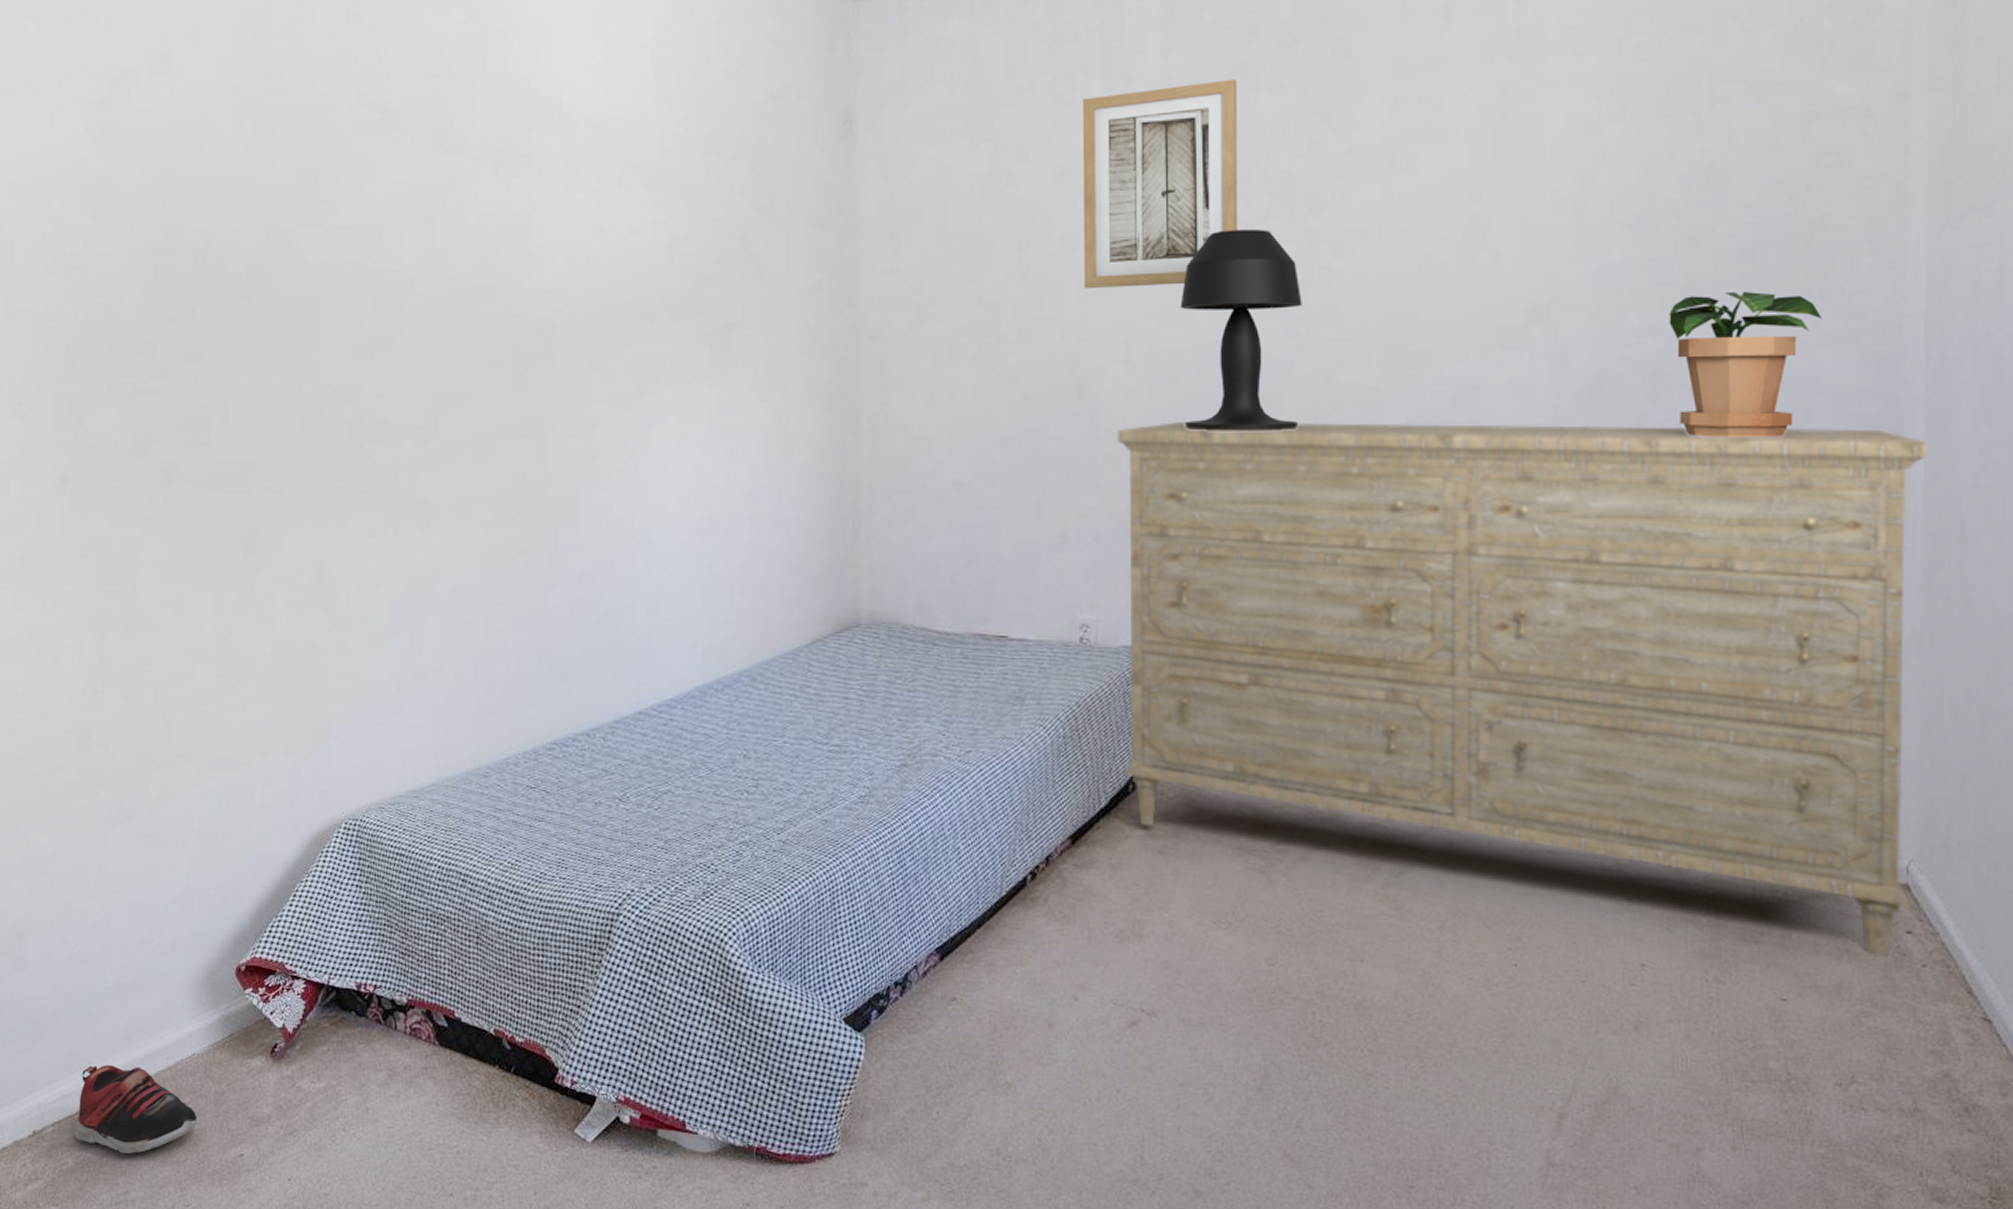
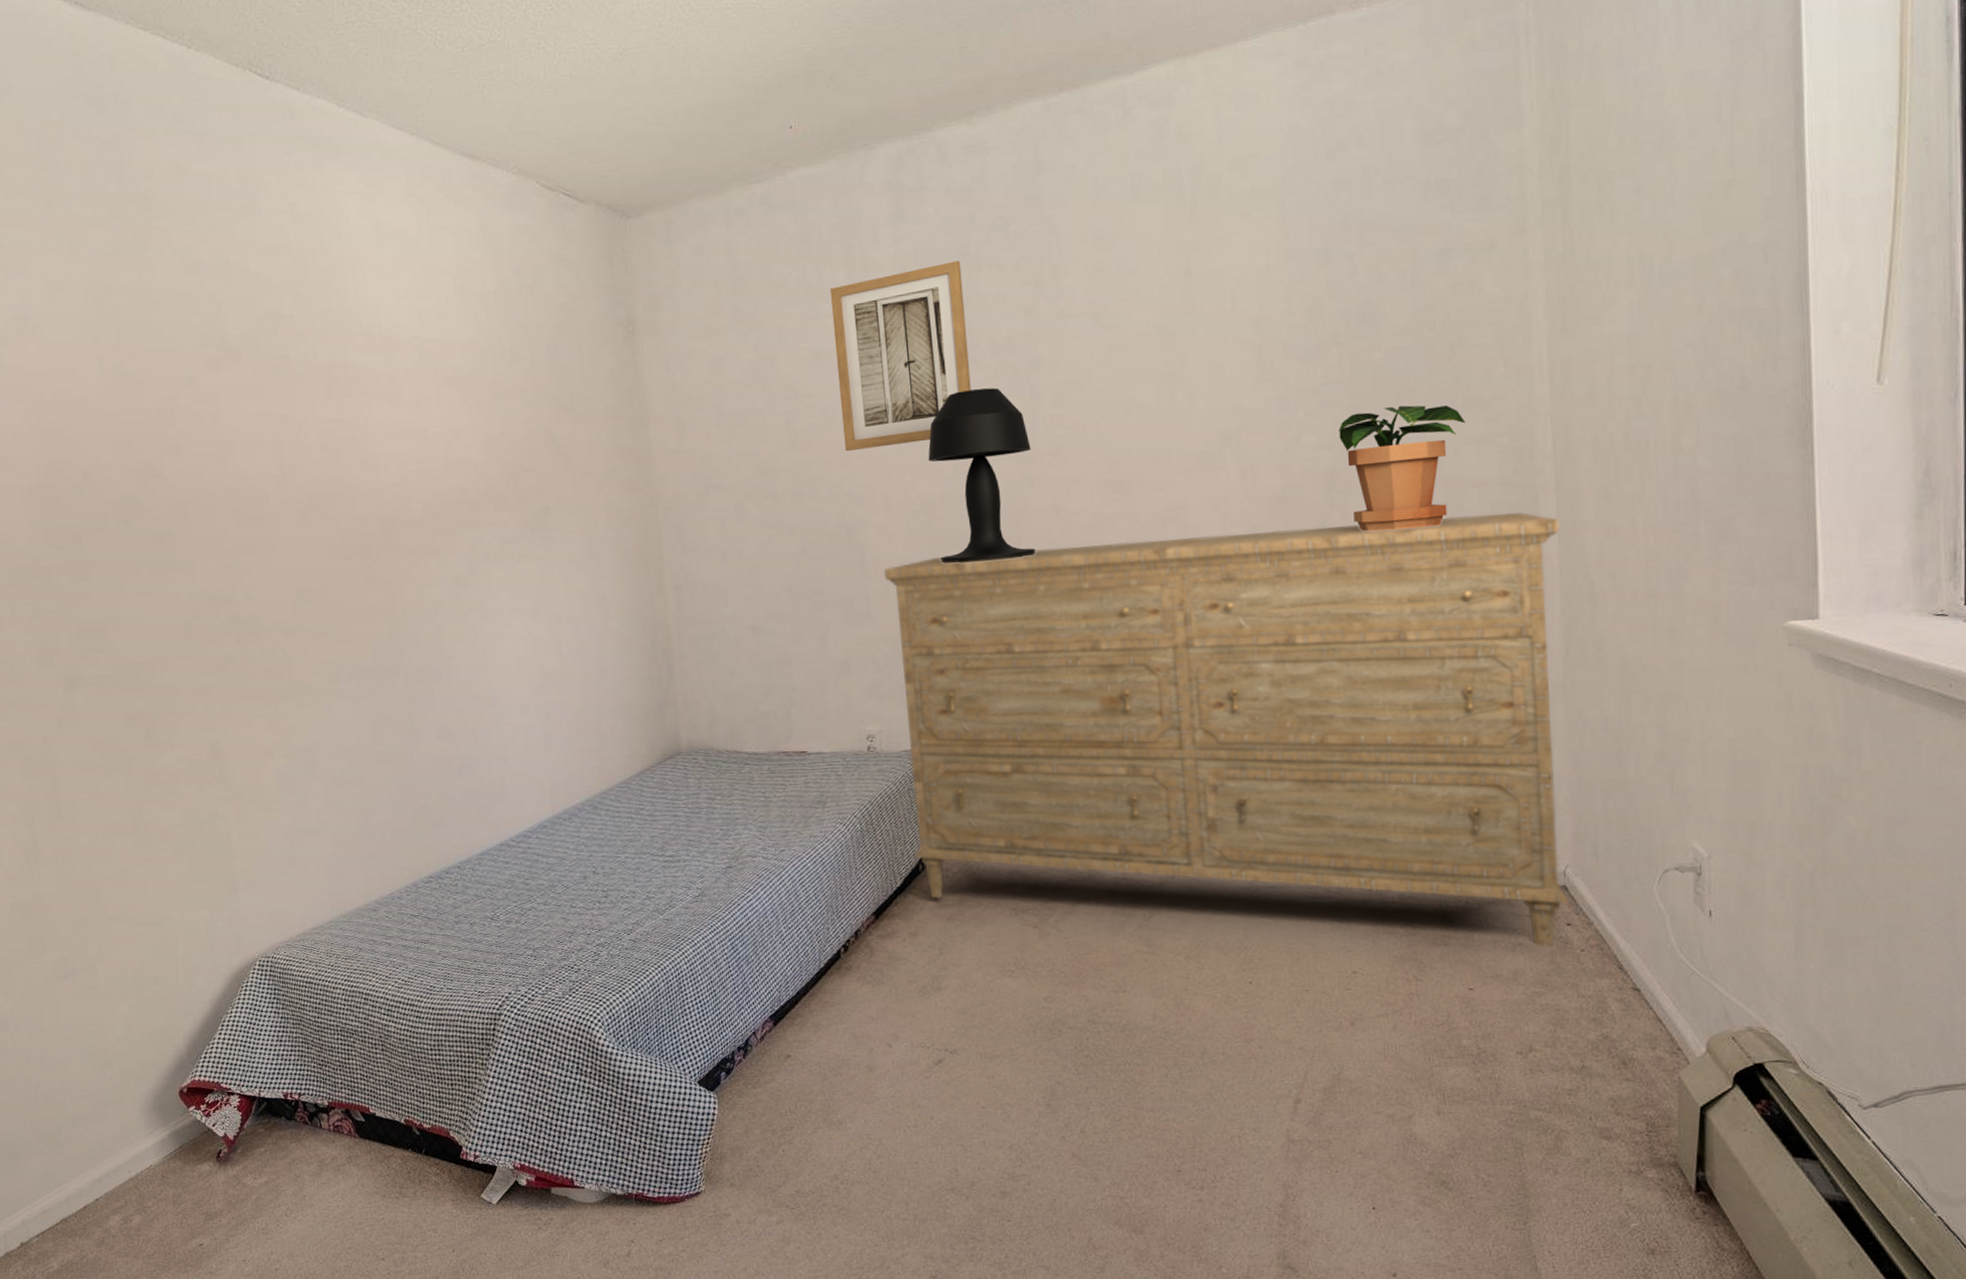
shoe: present [75,1065,199,1154] -> none [56,1181,162,1253]

